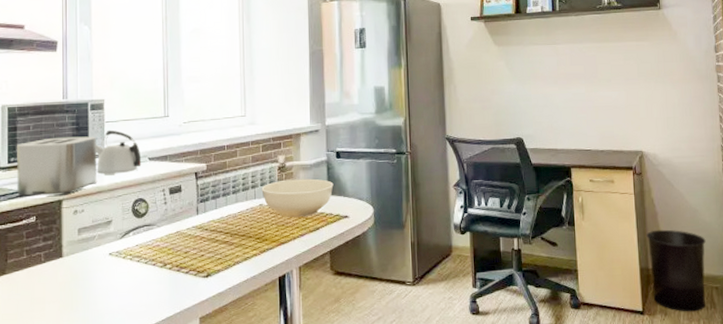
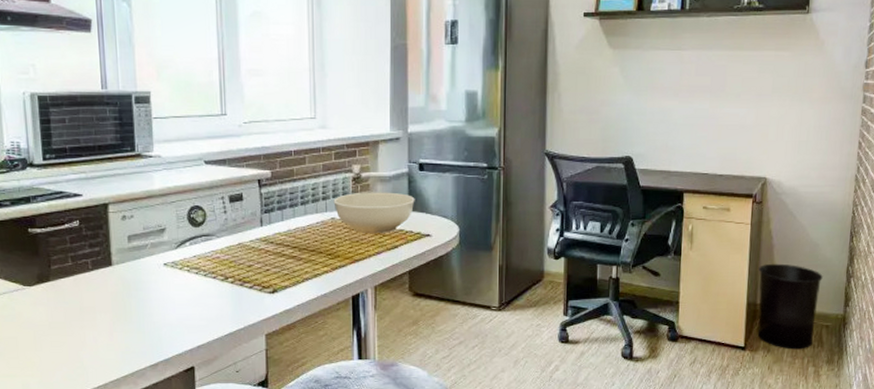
toaster: present [17,136,97,197] -> none [52,133,146,198]
kettle: present [95,130,142,176] -> none [142,127,197,179]

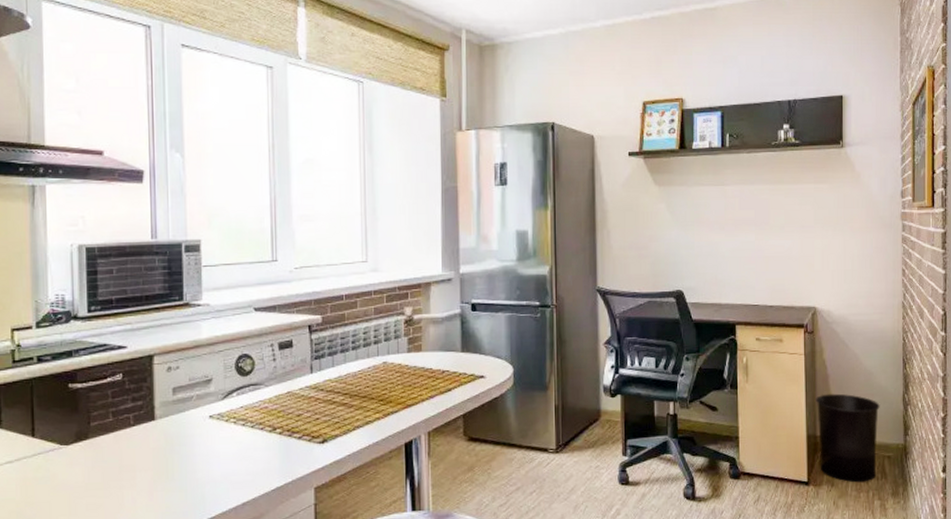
bowl: present [333,192,415,234] -> none [385,333,468,378]

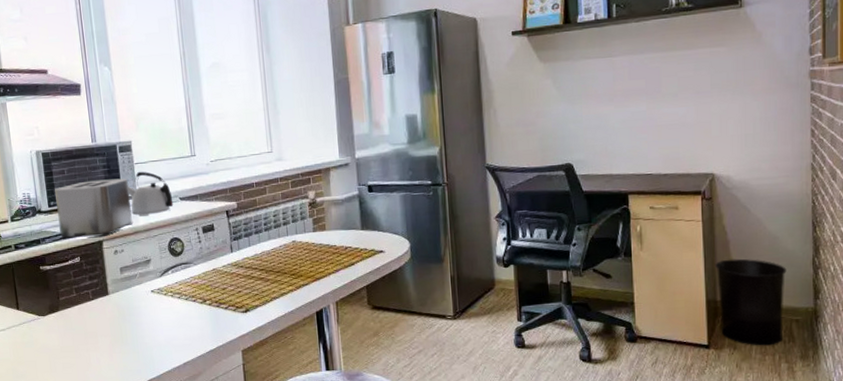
toaster: none [98,282,193,351] -> present [55,178,132,239]
kettle: none [191,275,246,328] -> present [127,171,174,217]

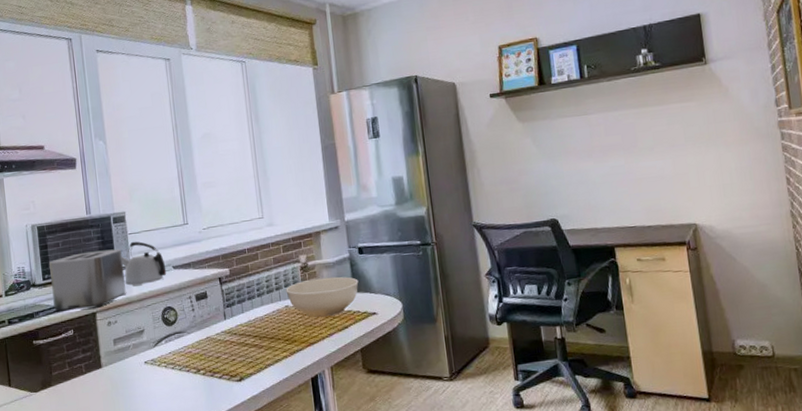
bowl: none [293,213,367,254] -> present [285,276,359,318]
waste bin: present [715,258,787,346] -> none [707,308,783,397]

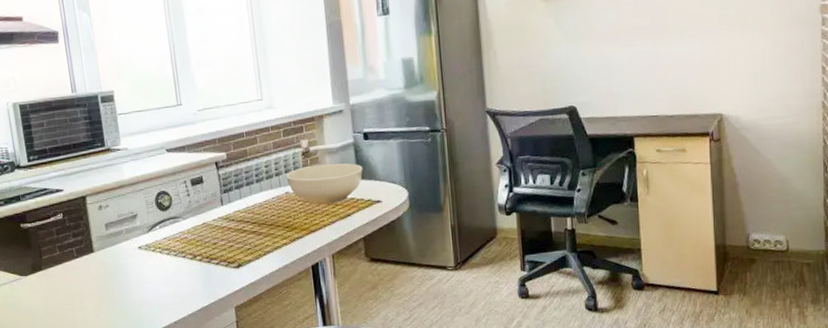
toaster: present [49,248,126,312] -> none [34,130,117,195]
kettle: present [121,241,167,287] -> none [110,122,160,170]

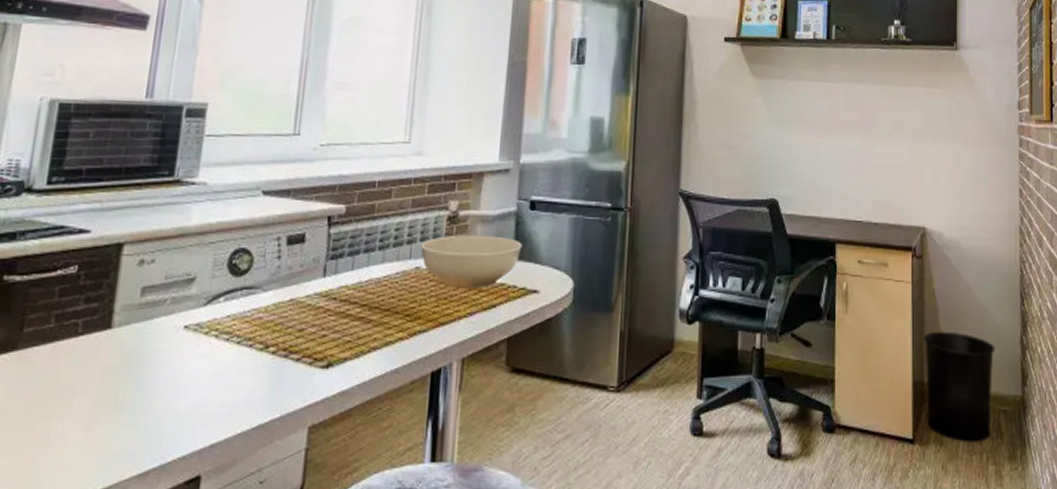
waste bin: none [724,201,797,291] -> present [923,331,995,442]

